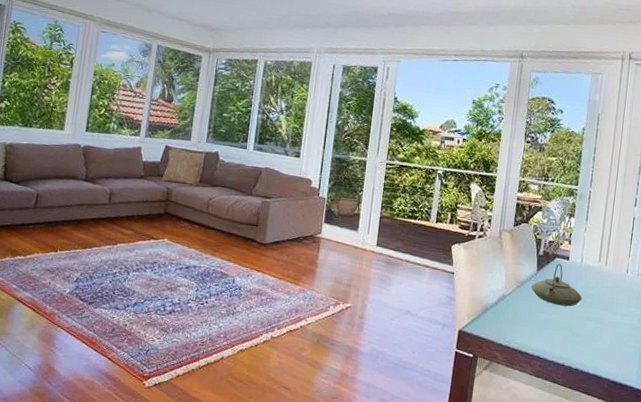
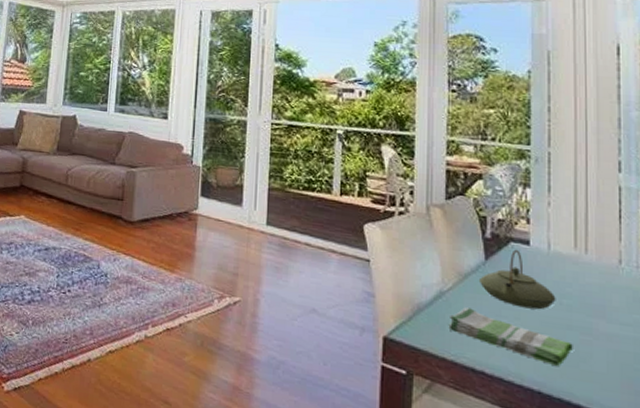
dish towel: none [506,306,589,346] -> present [448,307,573,366]

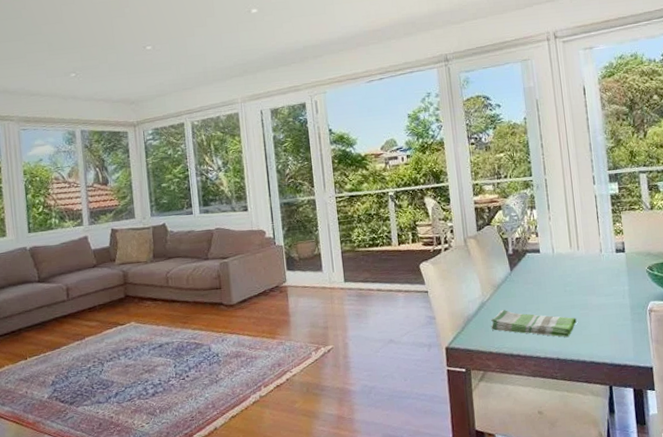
teapot: present [478,249,556,310] -> none [507,258,562,301]

